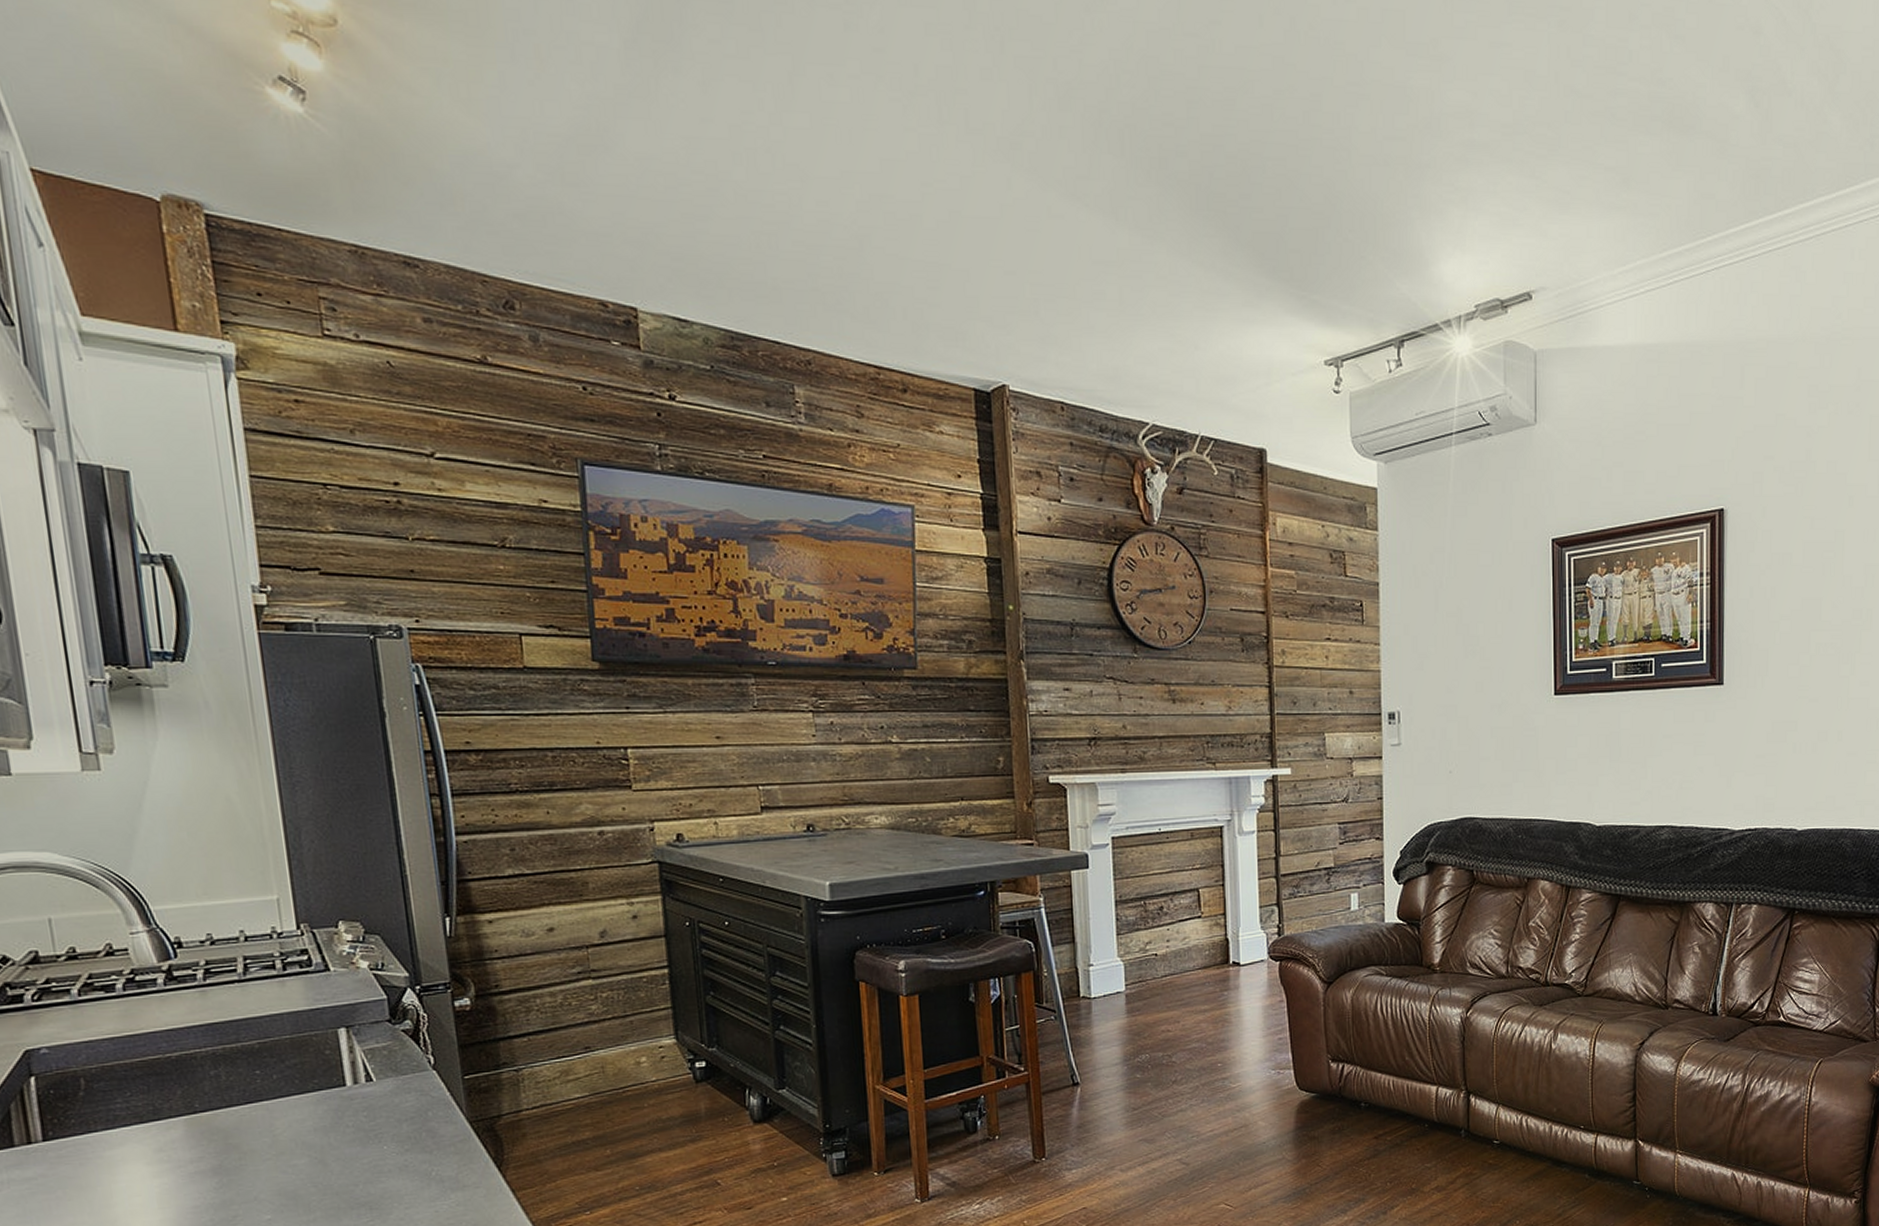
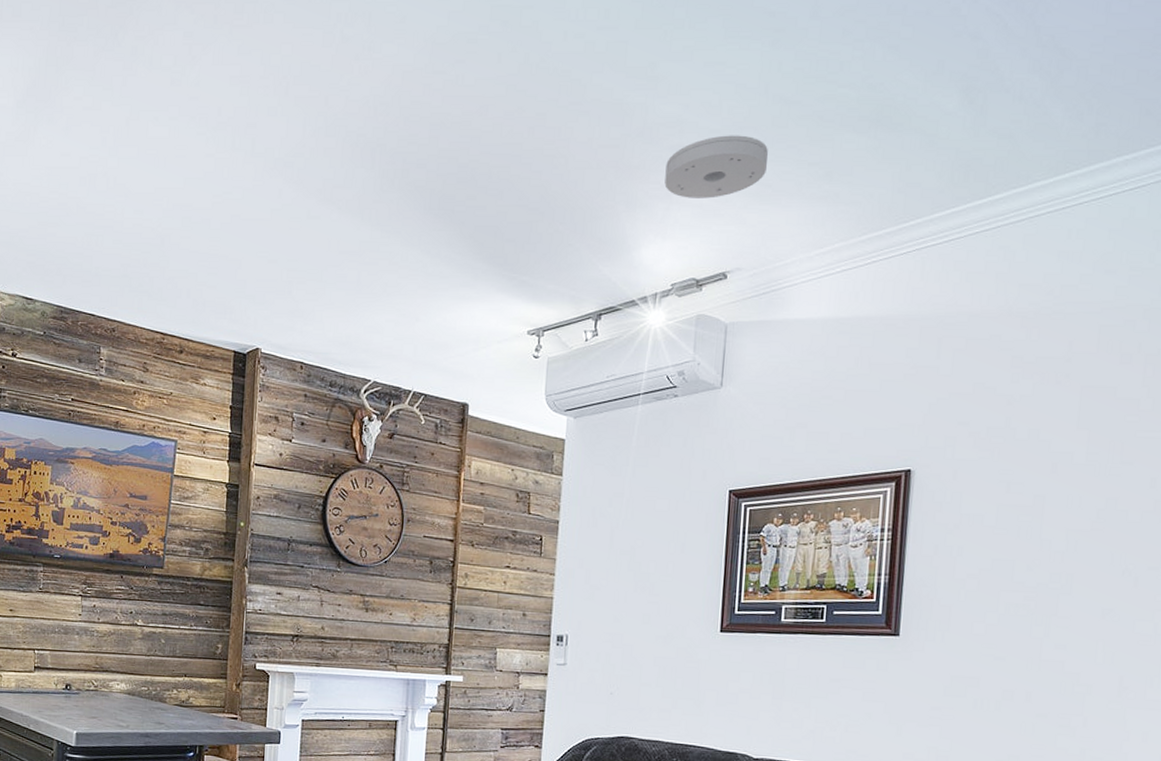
smoke detector: none [1459,131,1563,206] -> present [664,135,768,199]

